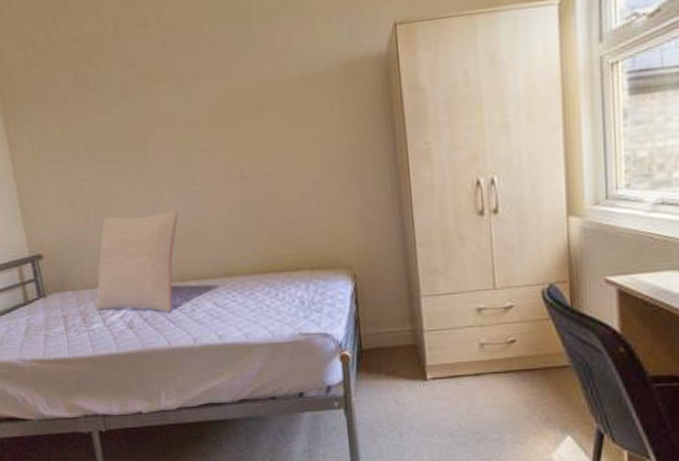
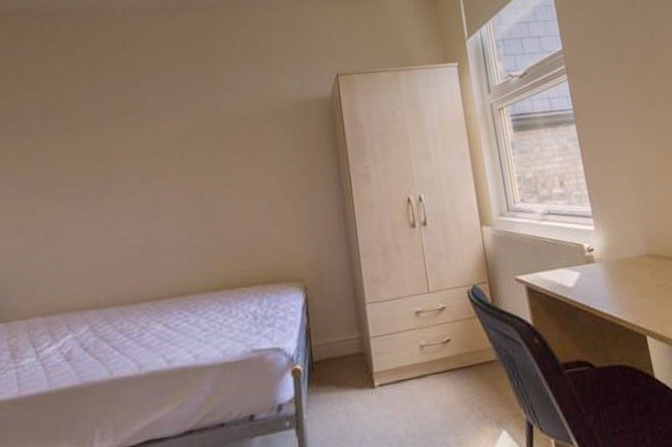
pillow: present [96,211,178,313] -> none [30,232,134,343]

